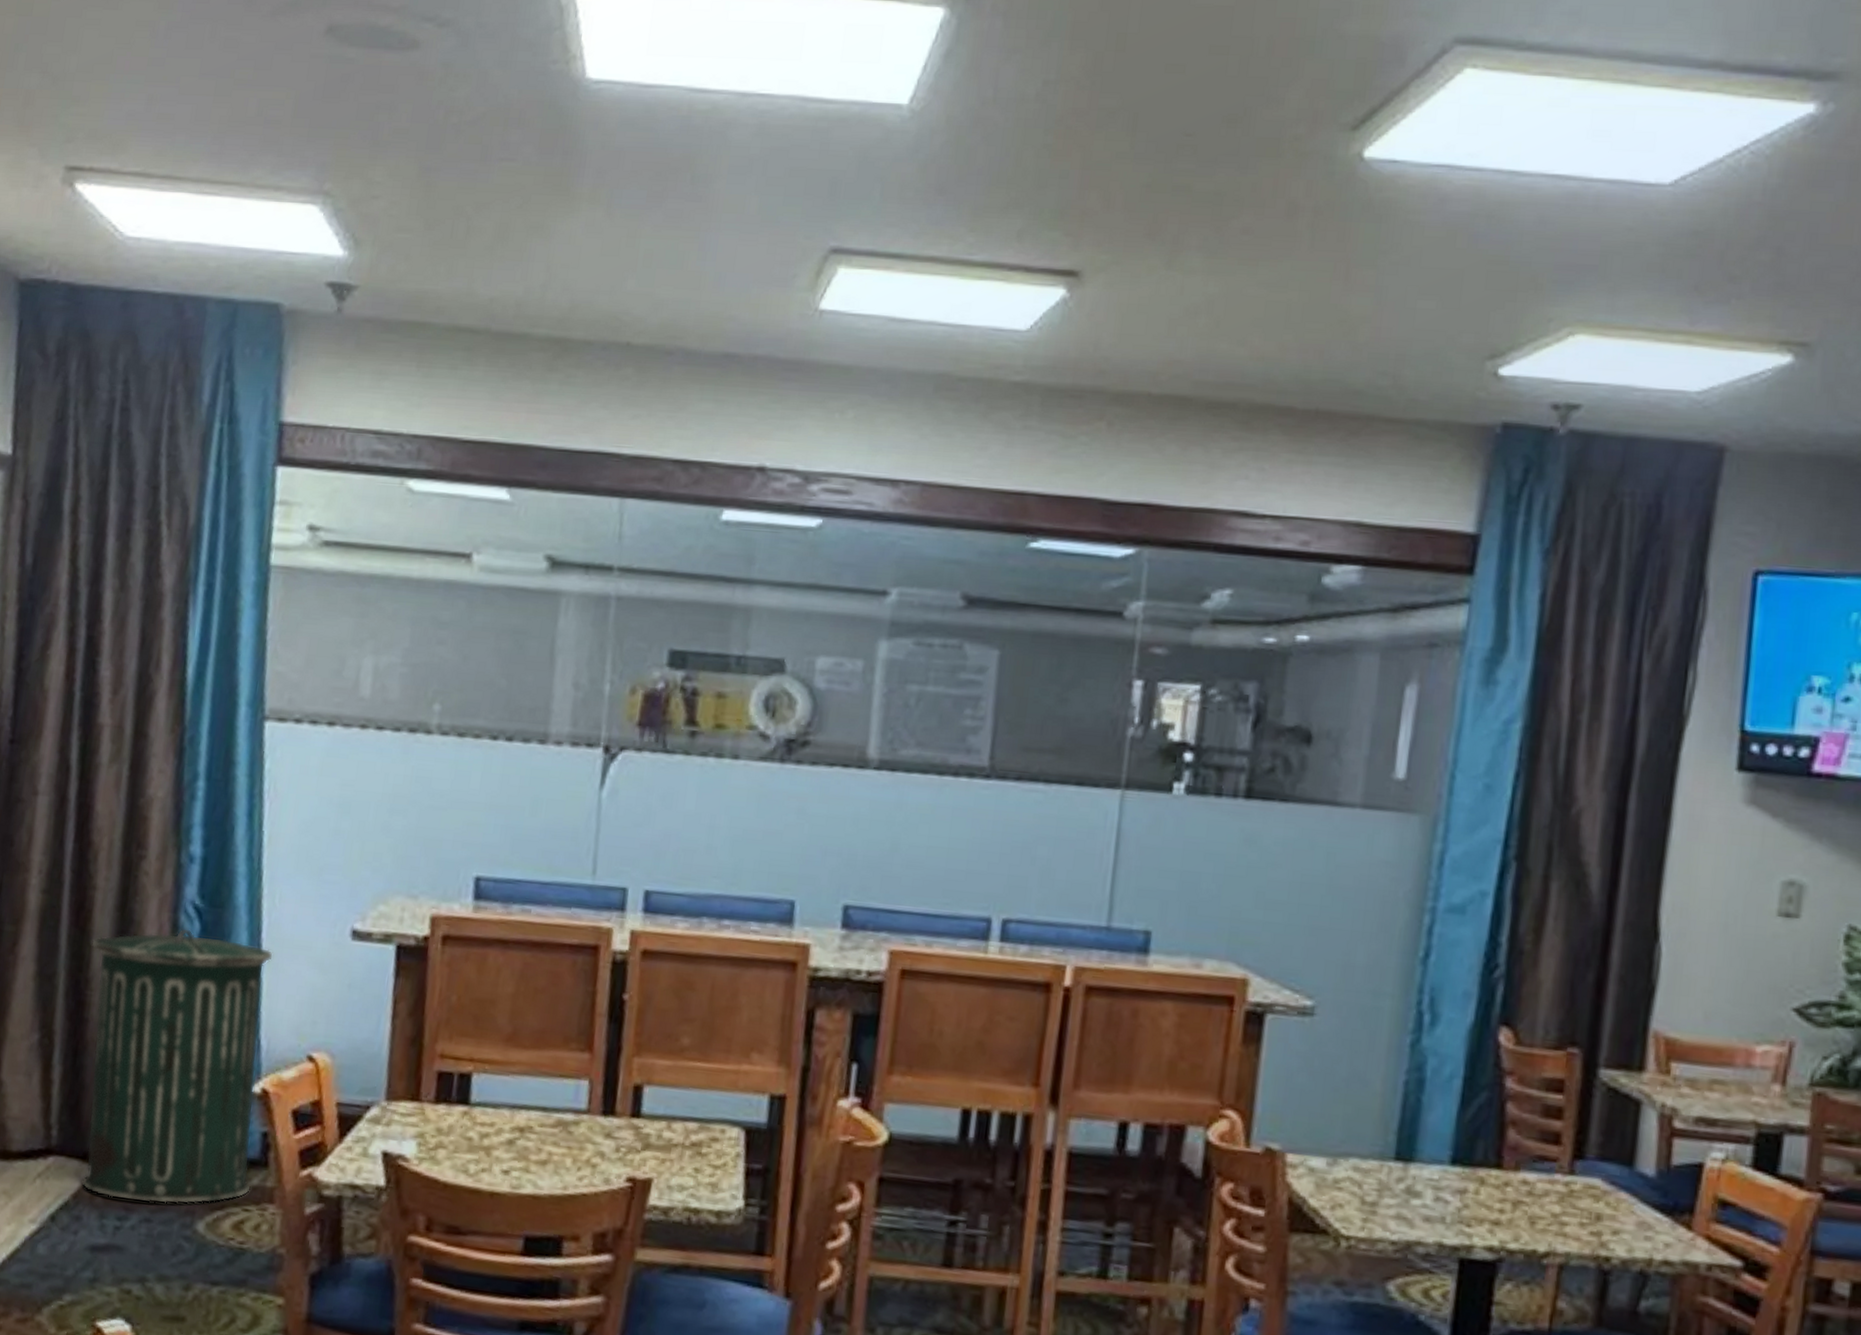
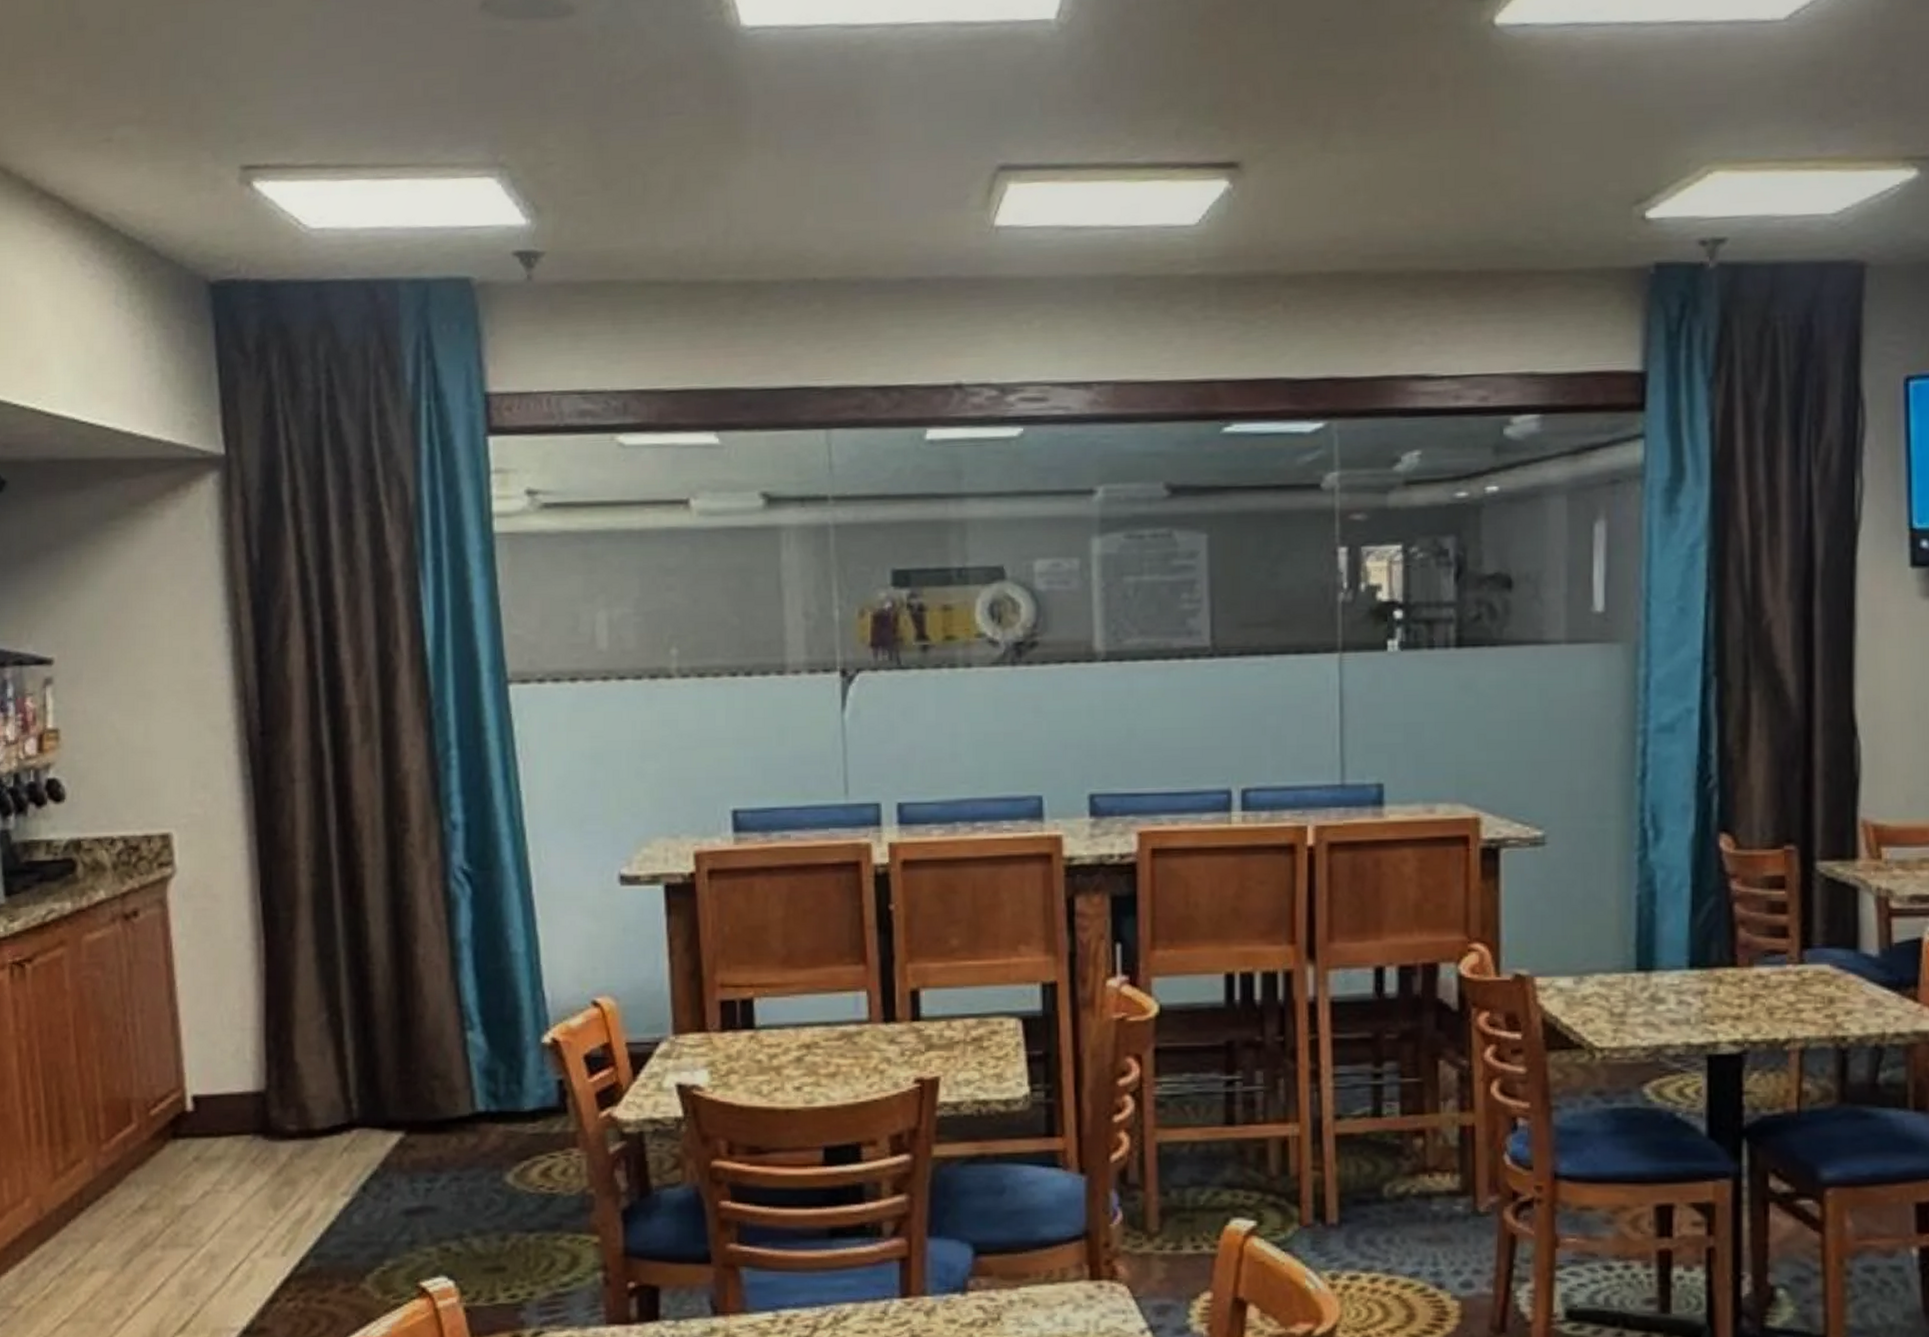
trash can: present [82,927,273,1204] -> none [367,893,553,1163]

